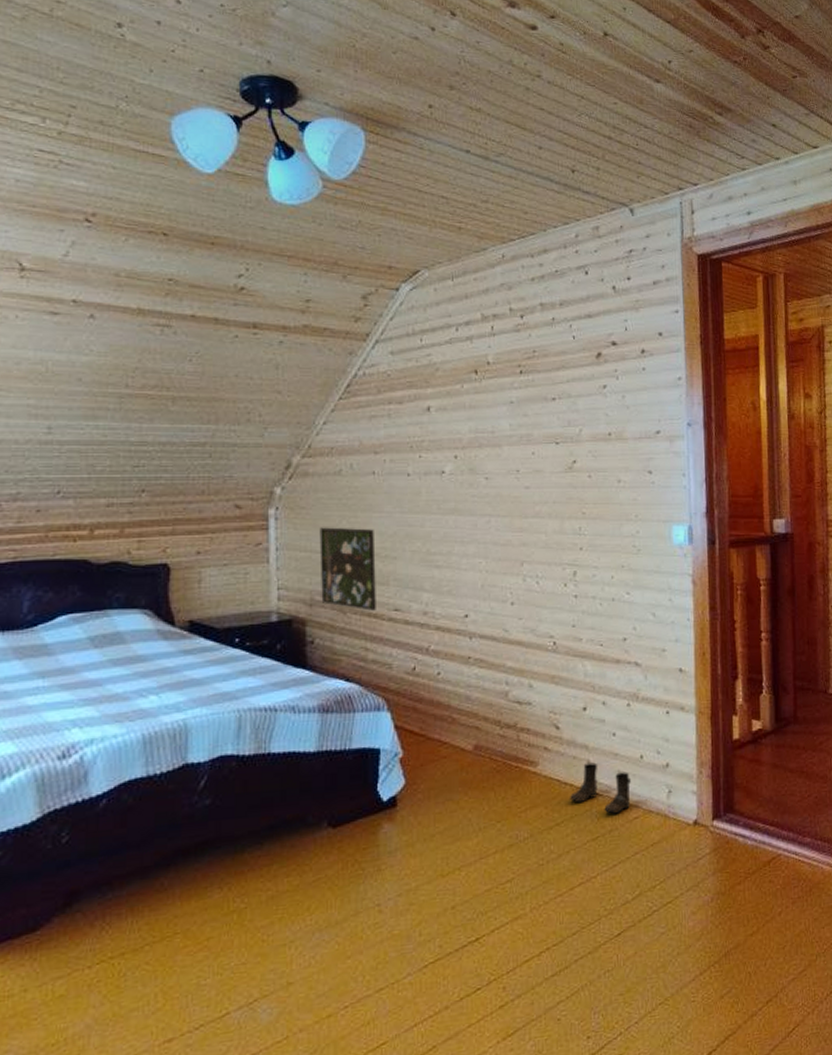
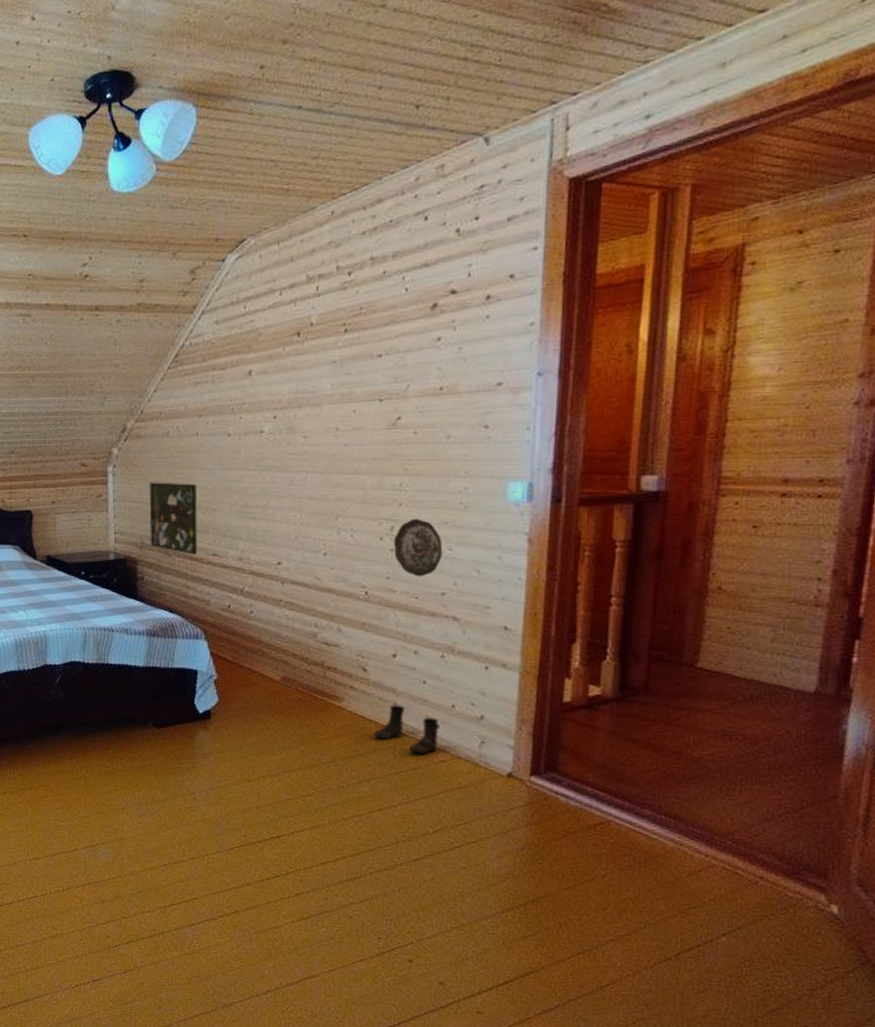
decorative plate: none [576,563,622,623] -> present [393,518,443,577]

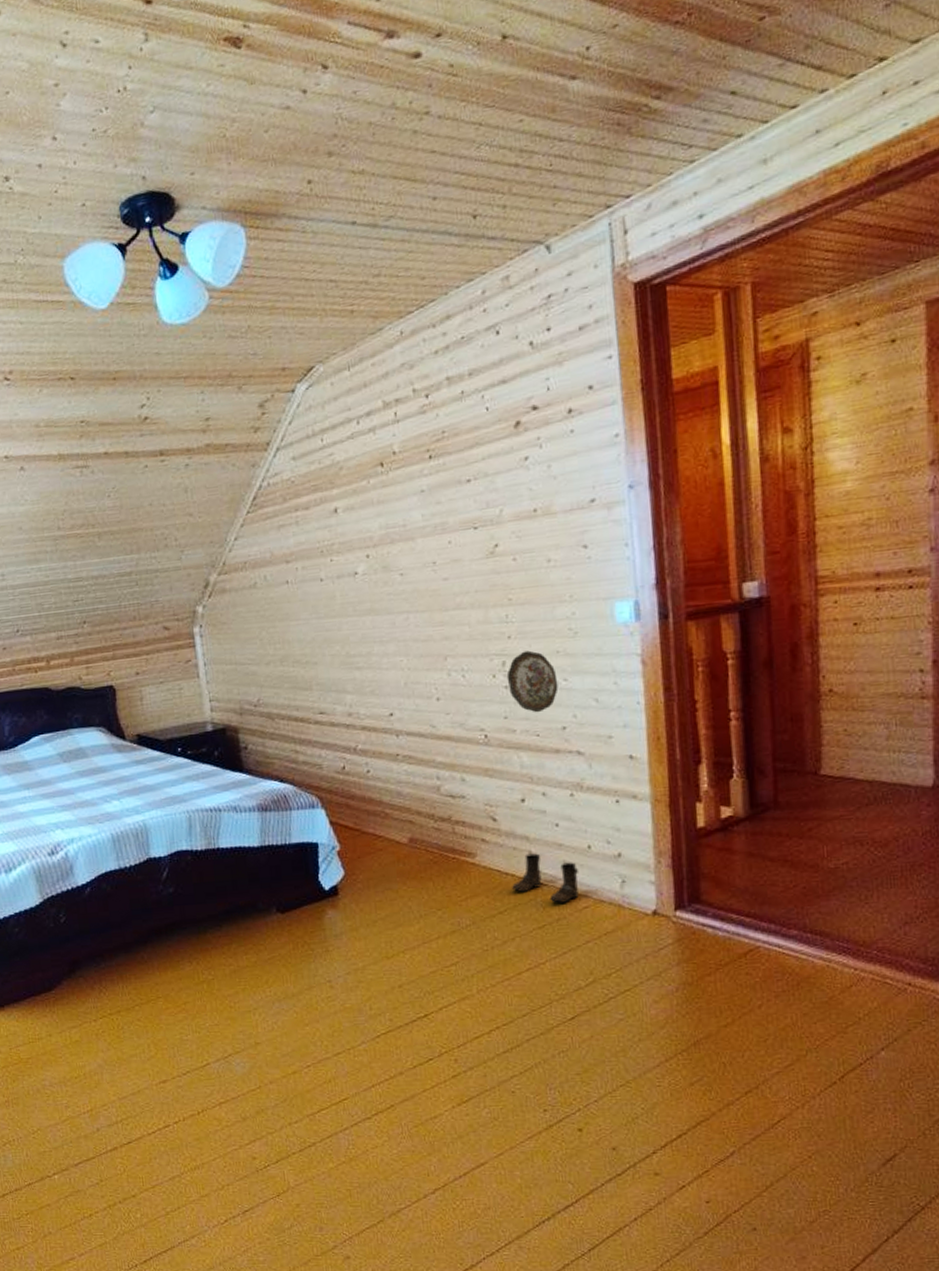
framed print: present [149,482,198,555] -> none [241,637,302,716]

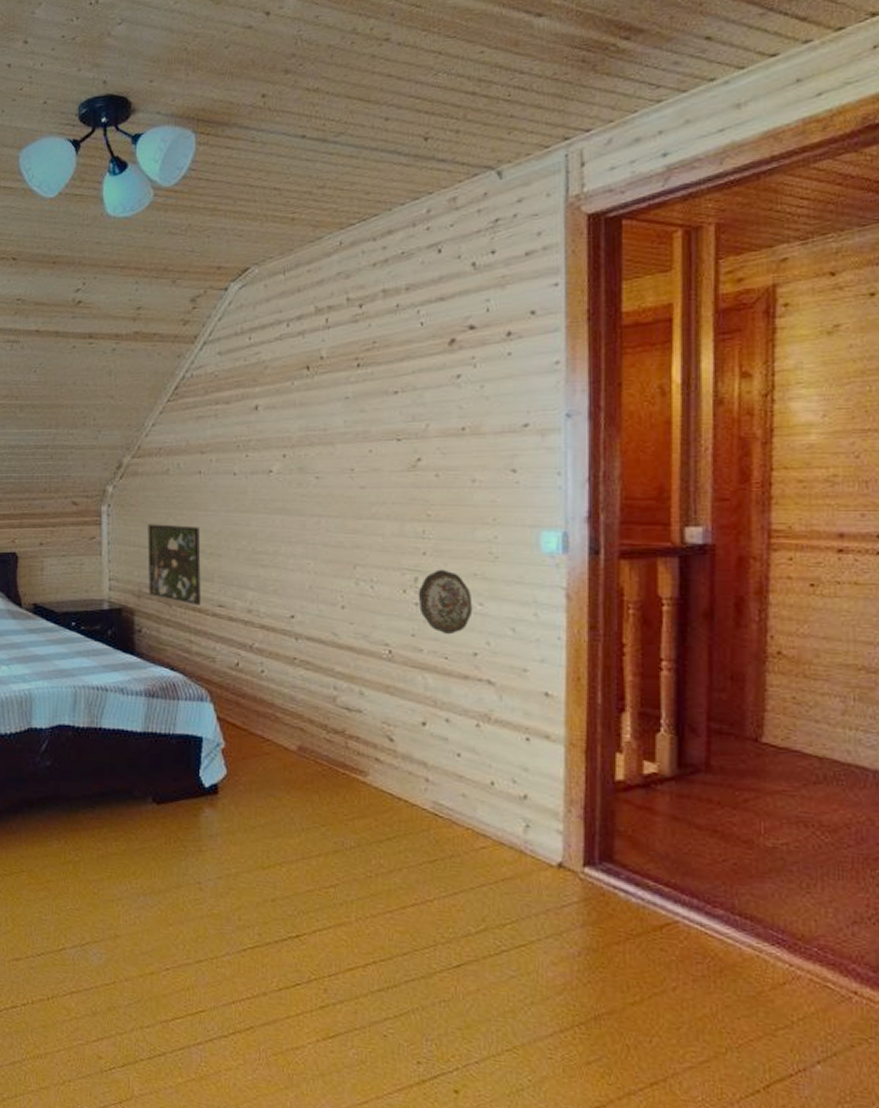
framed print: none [241,637,302,716] -> present [147,524,201,605]
boots: present [512,853,580,903] -> none [404,781,479,840]

